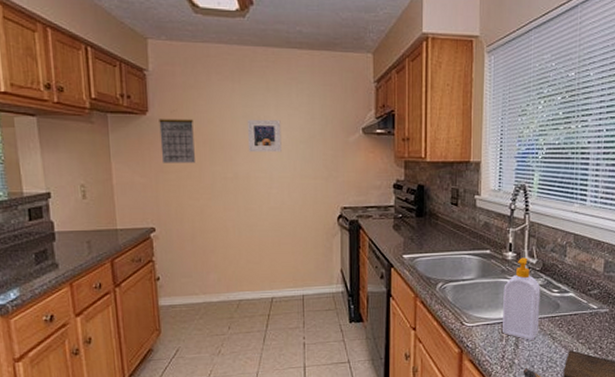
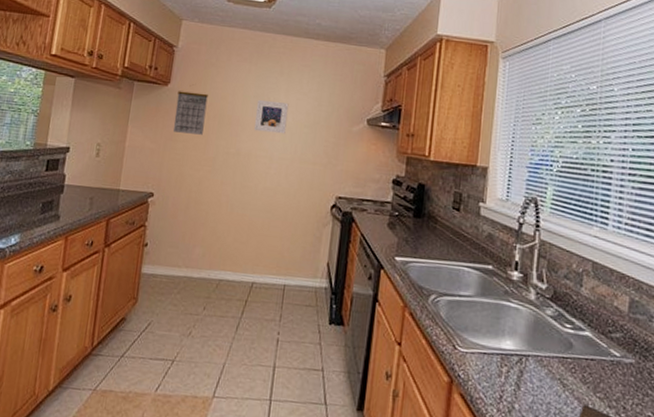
soap bottle: present [503,257,541,340] -> none [502,280,550,383]

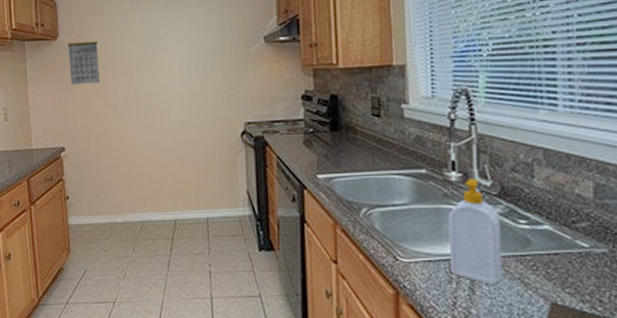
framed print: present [254,100,289,134] -> none [146,35,181,70]
soap bottle: none [502,280,550,383] -> present [448,178,502,285]

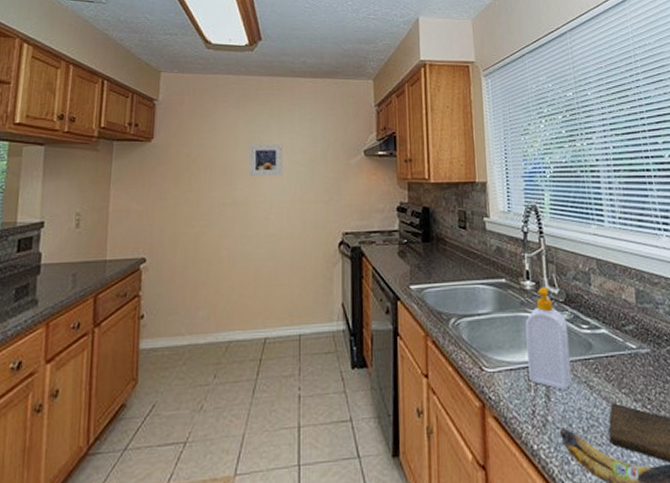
calendar: present [68,40,100,85] -> none [161,145,196,189]
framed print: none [146,35,181,70] -> present [248,144,283,177]

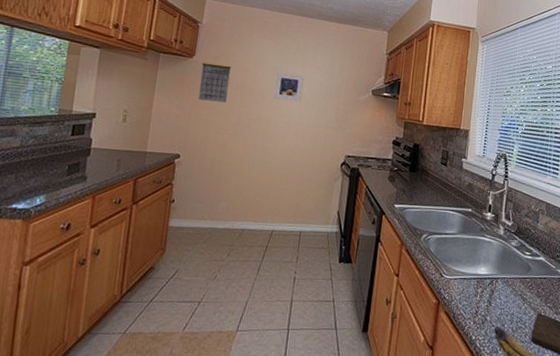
calendar: none [161,145,196,189] -> present [198,63,231,103]
soap bottle: present [525,287,571,390] -> none [478,219,515,299]

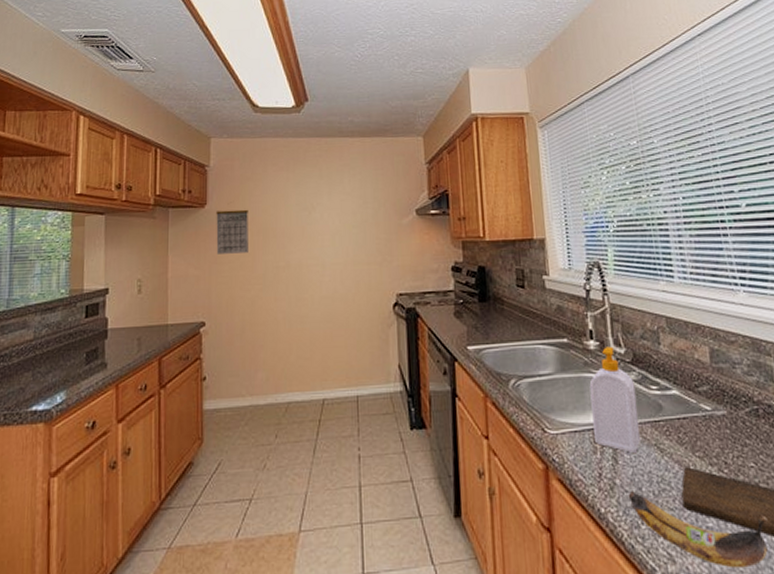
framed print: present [274,72,305,103] -> none [300,206,334,240]
soap bottle: none [478,219,515,299] -> present [589,346,640,453]

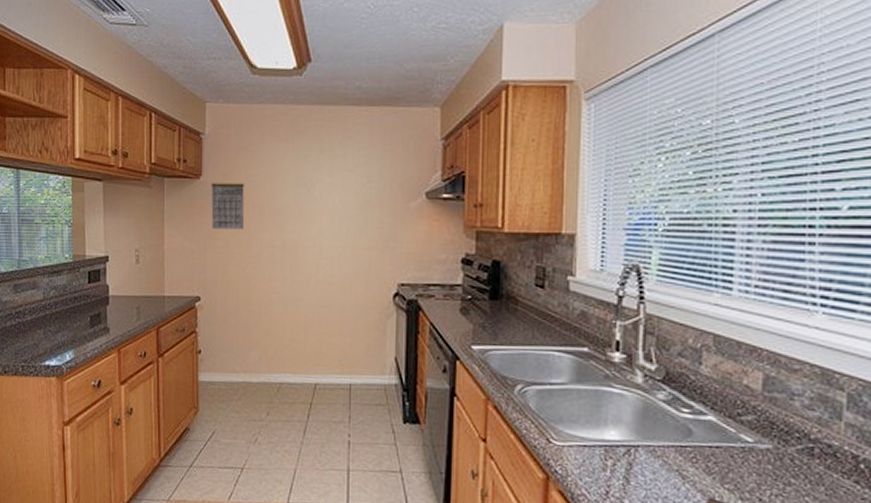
soap bottle: present [589,346,640,453] -> none [606,361,663,476]

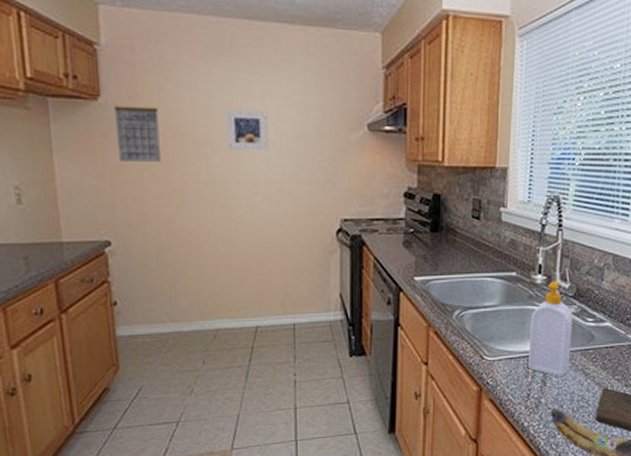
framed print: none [298,184,334,219] -> present [225,110,269,151]
soap bottle: none [606,361,663,476] -> present [528,281,573,377]

